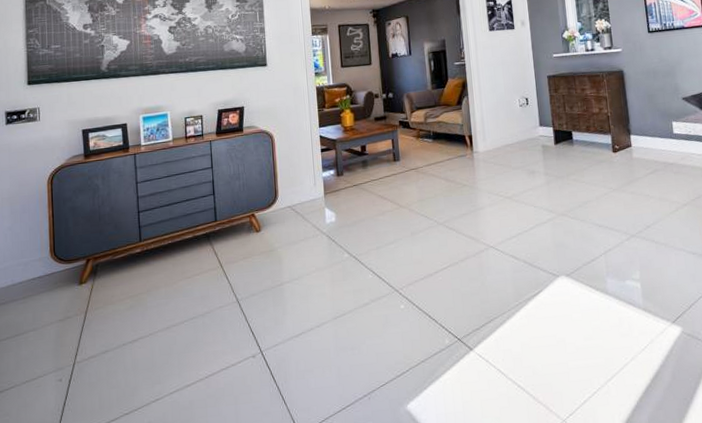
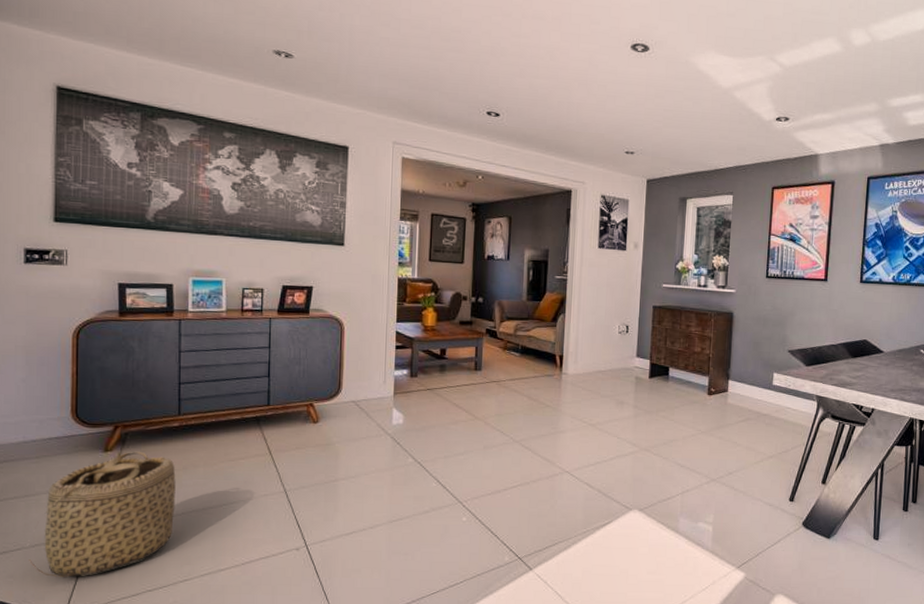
basket: none [21,280,143,411] -> present [28,451,176,577]

